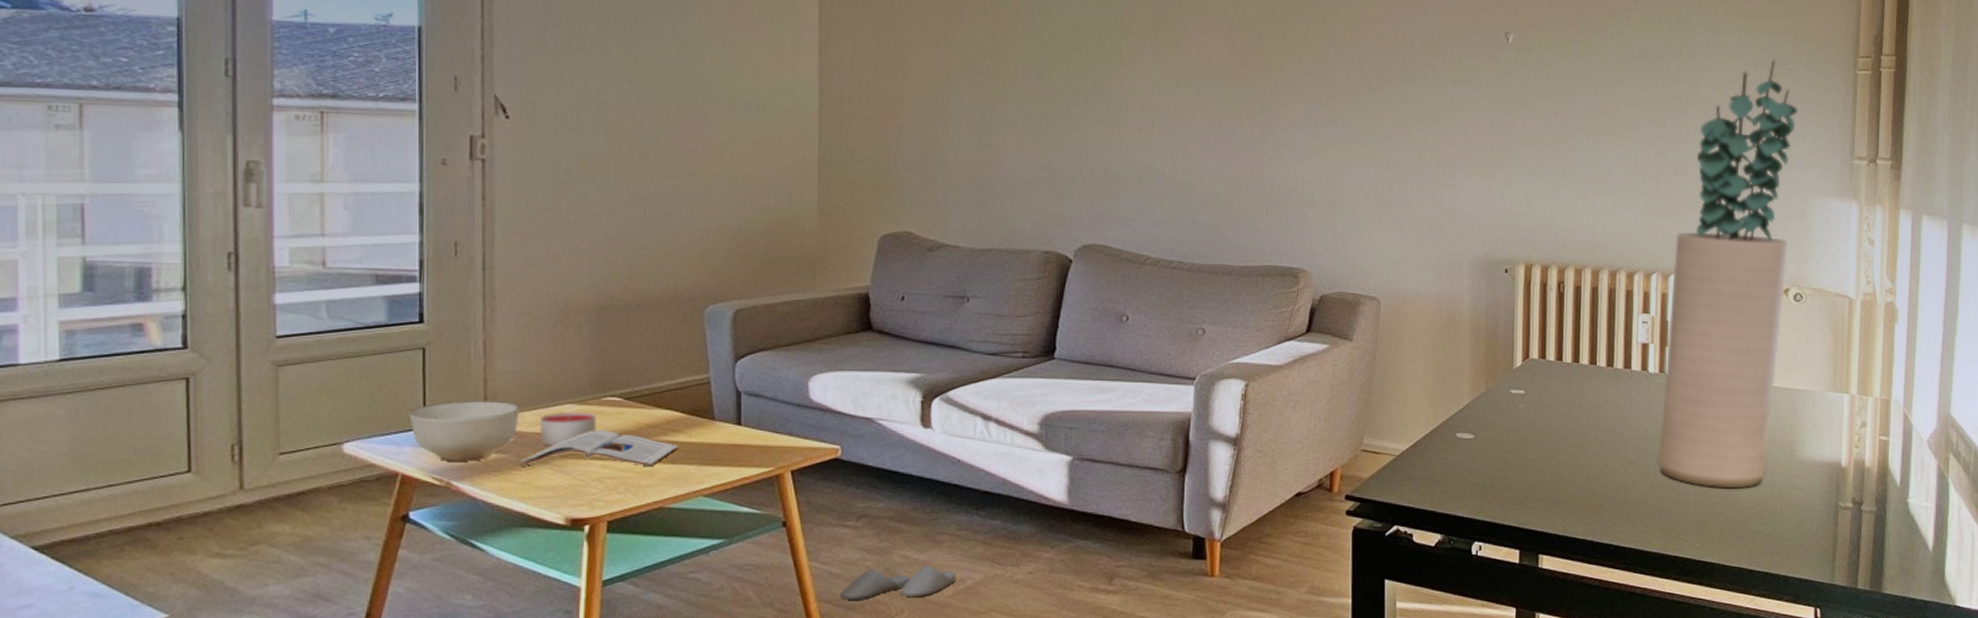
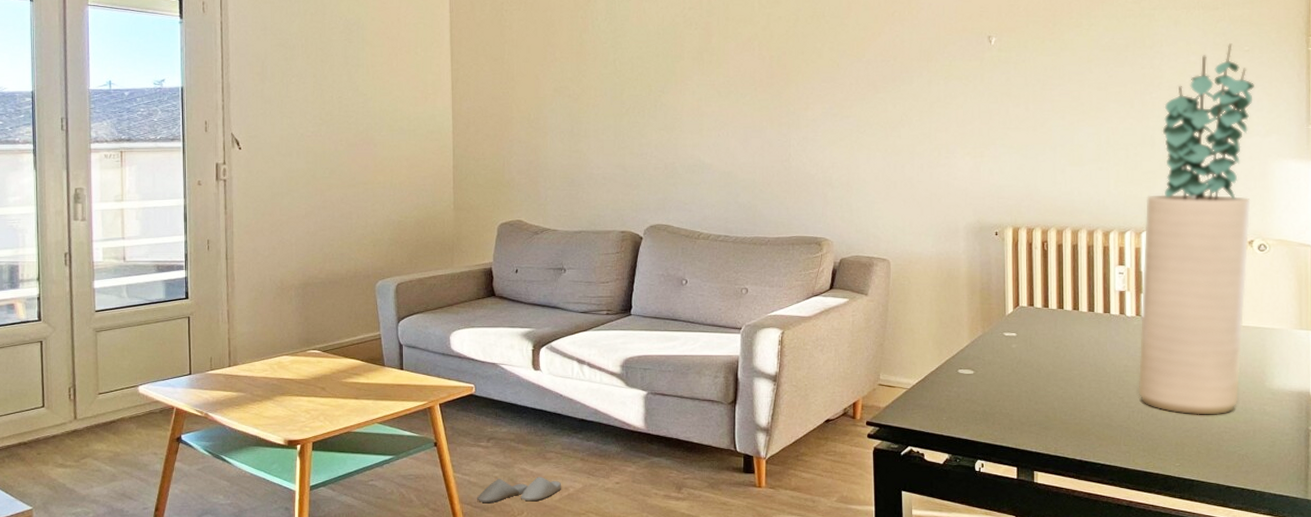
bowl: present [409,401,520,461] -> none [180,354,252,398]
magazine: present [519,430,679,467] -> none [253,375,360,402]
candle: present [540,412,597,446] -> none [266,362,304,387]

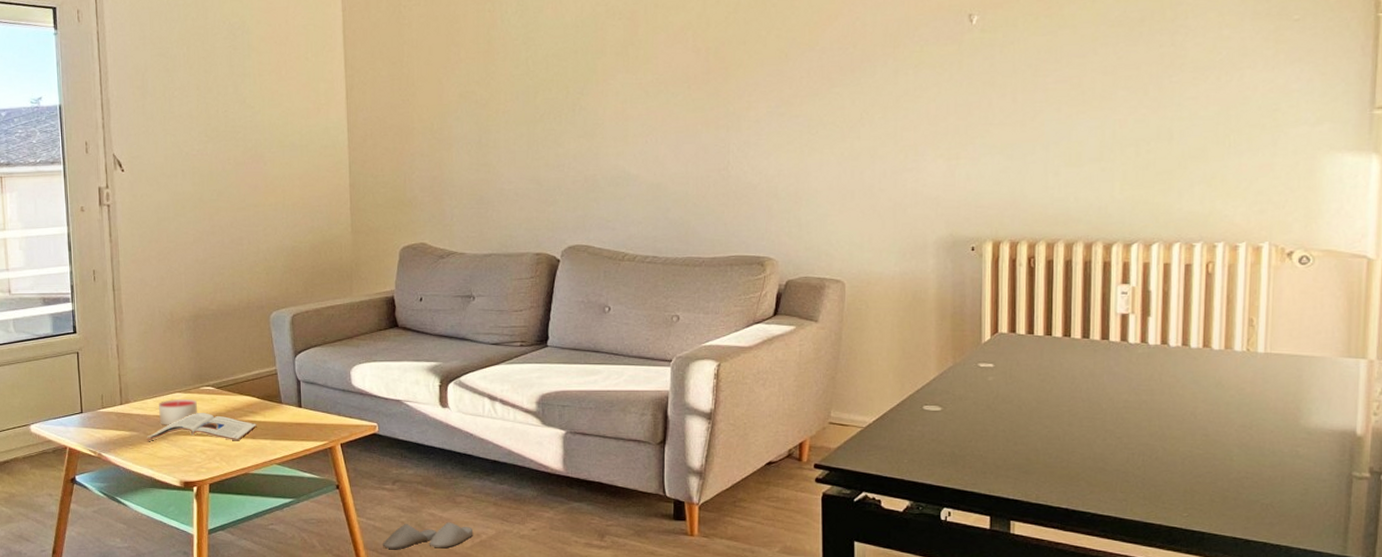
magazine: none [253,375,360,402] -> present [146,413,257,441]
candle: none [266,362,304,387] -> present [159,399,198,425]
vase: present [1138,43,1254,415] -> none [1140,12,1304,458]

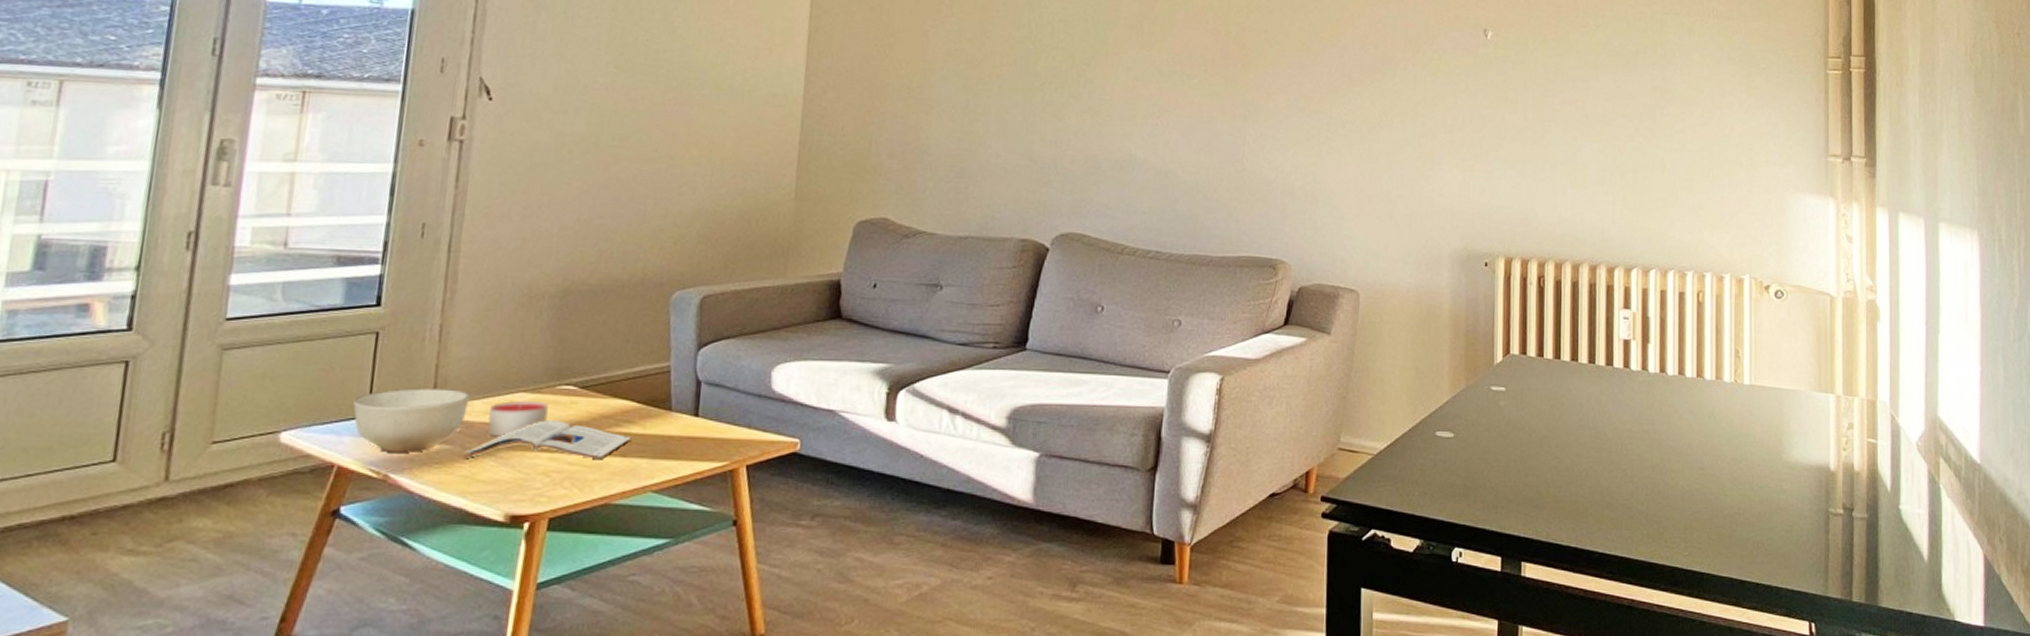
bowl: none [71,392,145,438] -> present [353,388,471,453]
slippers: present [382,522,474,549] -> none [786,569,912,606]

